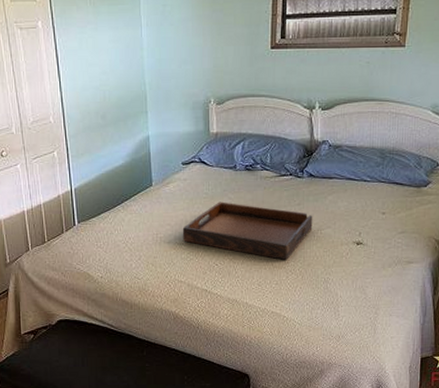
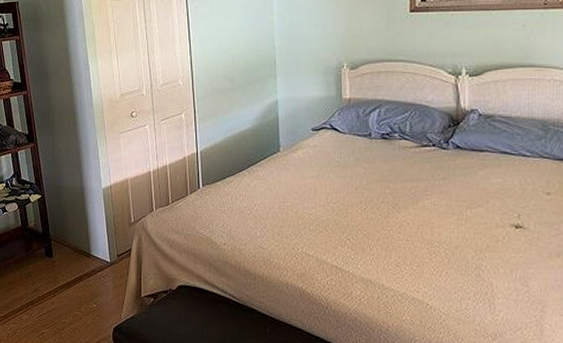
serving tray: present [182,201,313,261] -> none [311,171,461,241]

